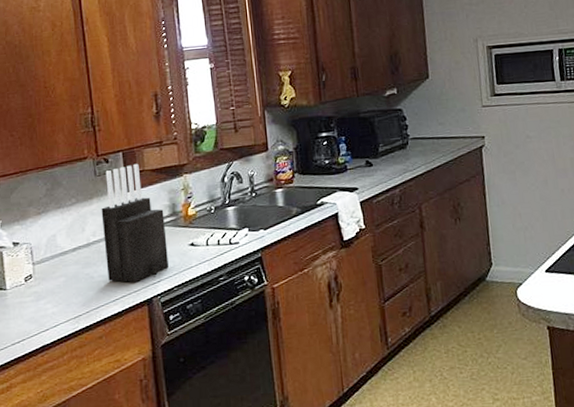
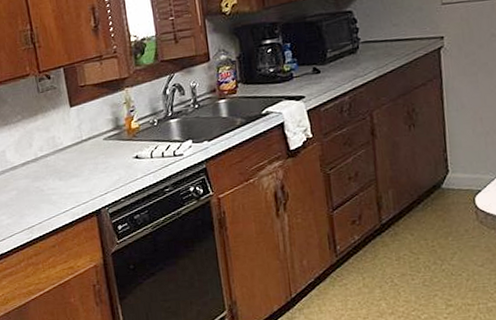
knife block: present [101,163,169,283] -> none [46,78,115,195]

